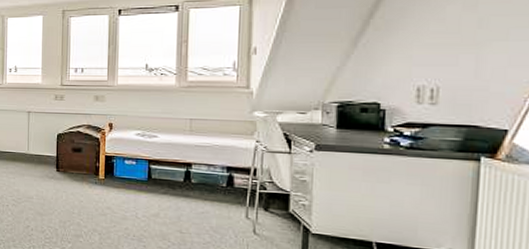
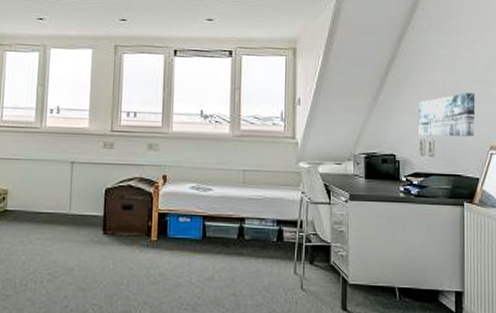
wall art: none [415,29,510,82] -> present [418,93,476,137]

